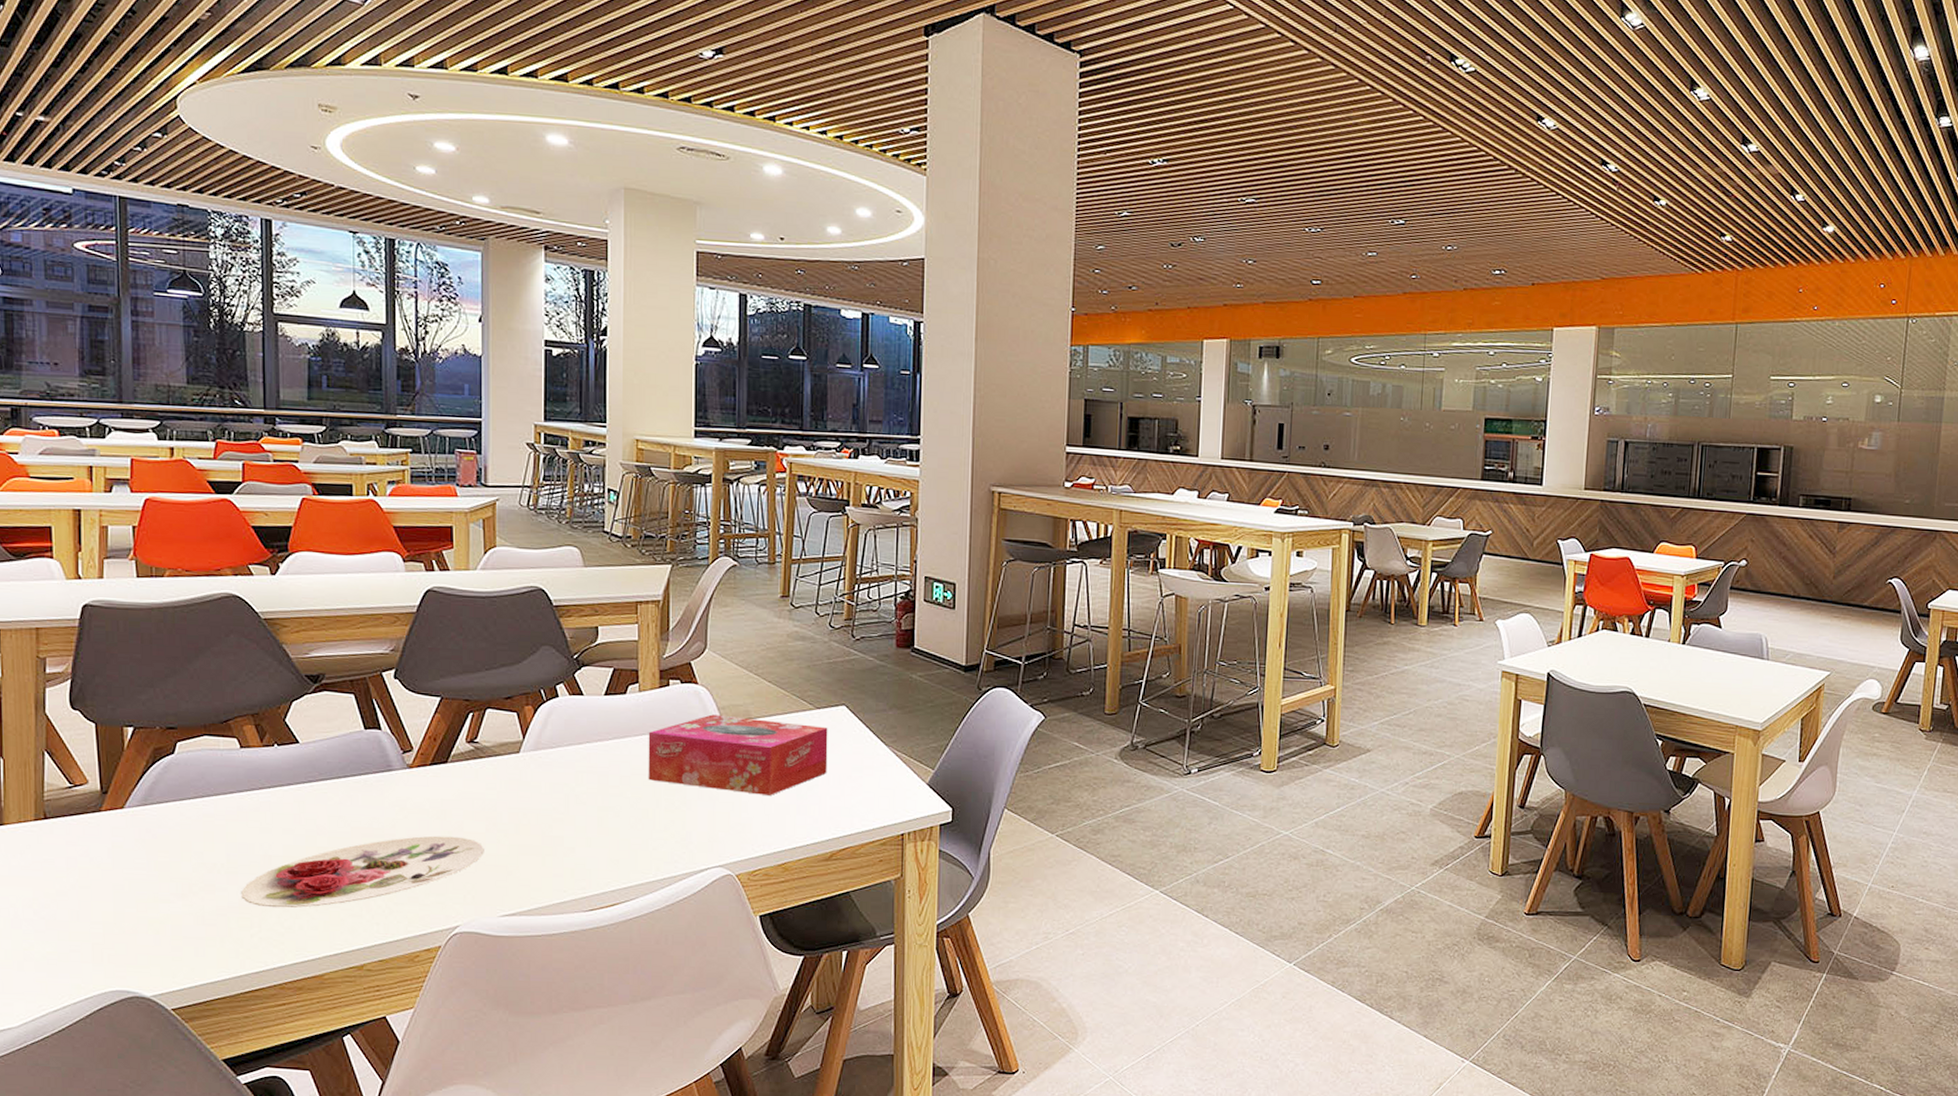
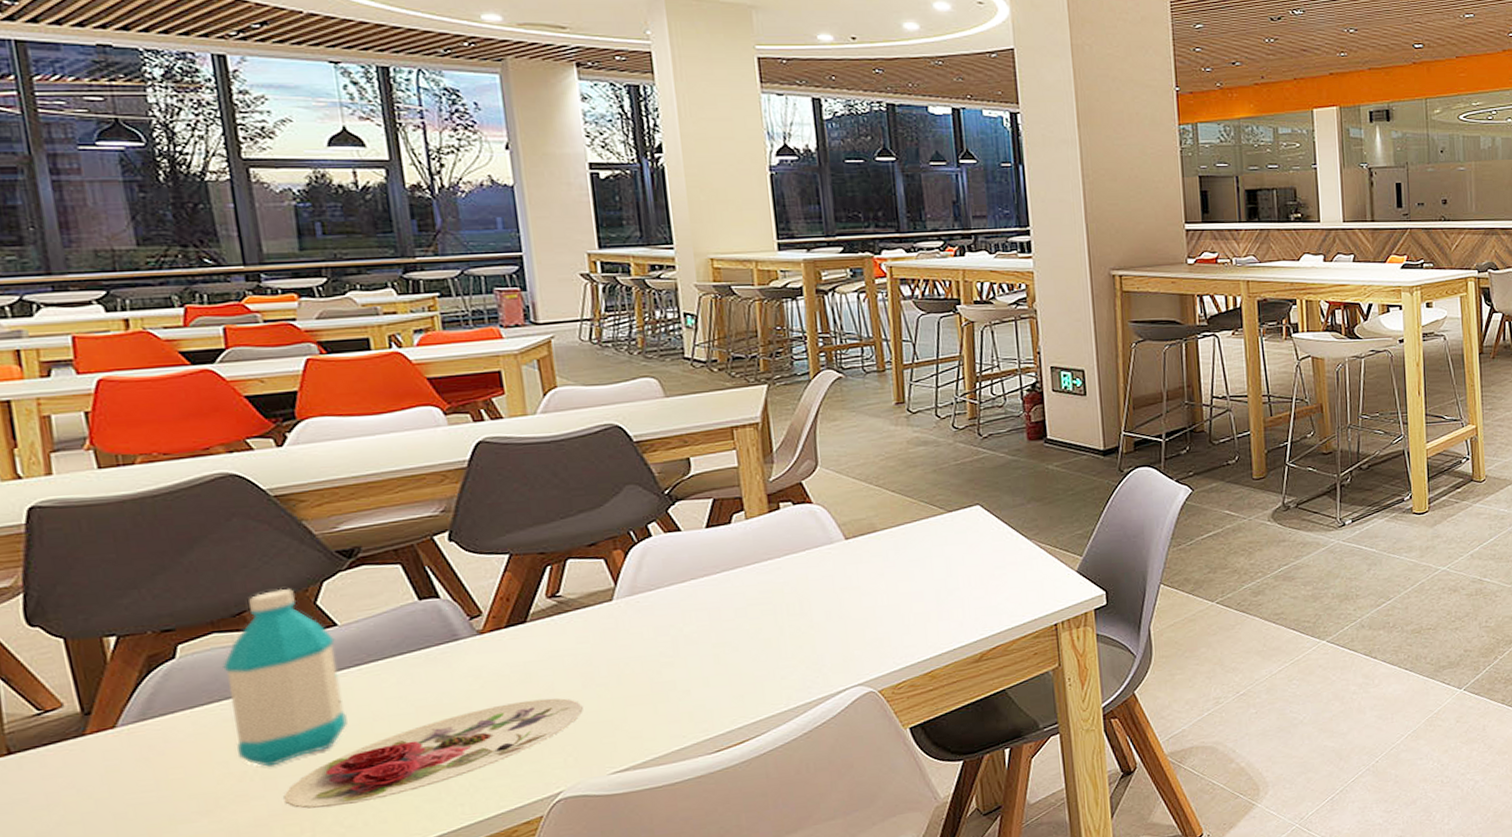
water bottle: none [208,703,297,863] -> present [222,588,347,767]
tissue box: present [648,714,828,795] -> none [761,529,968,609]

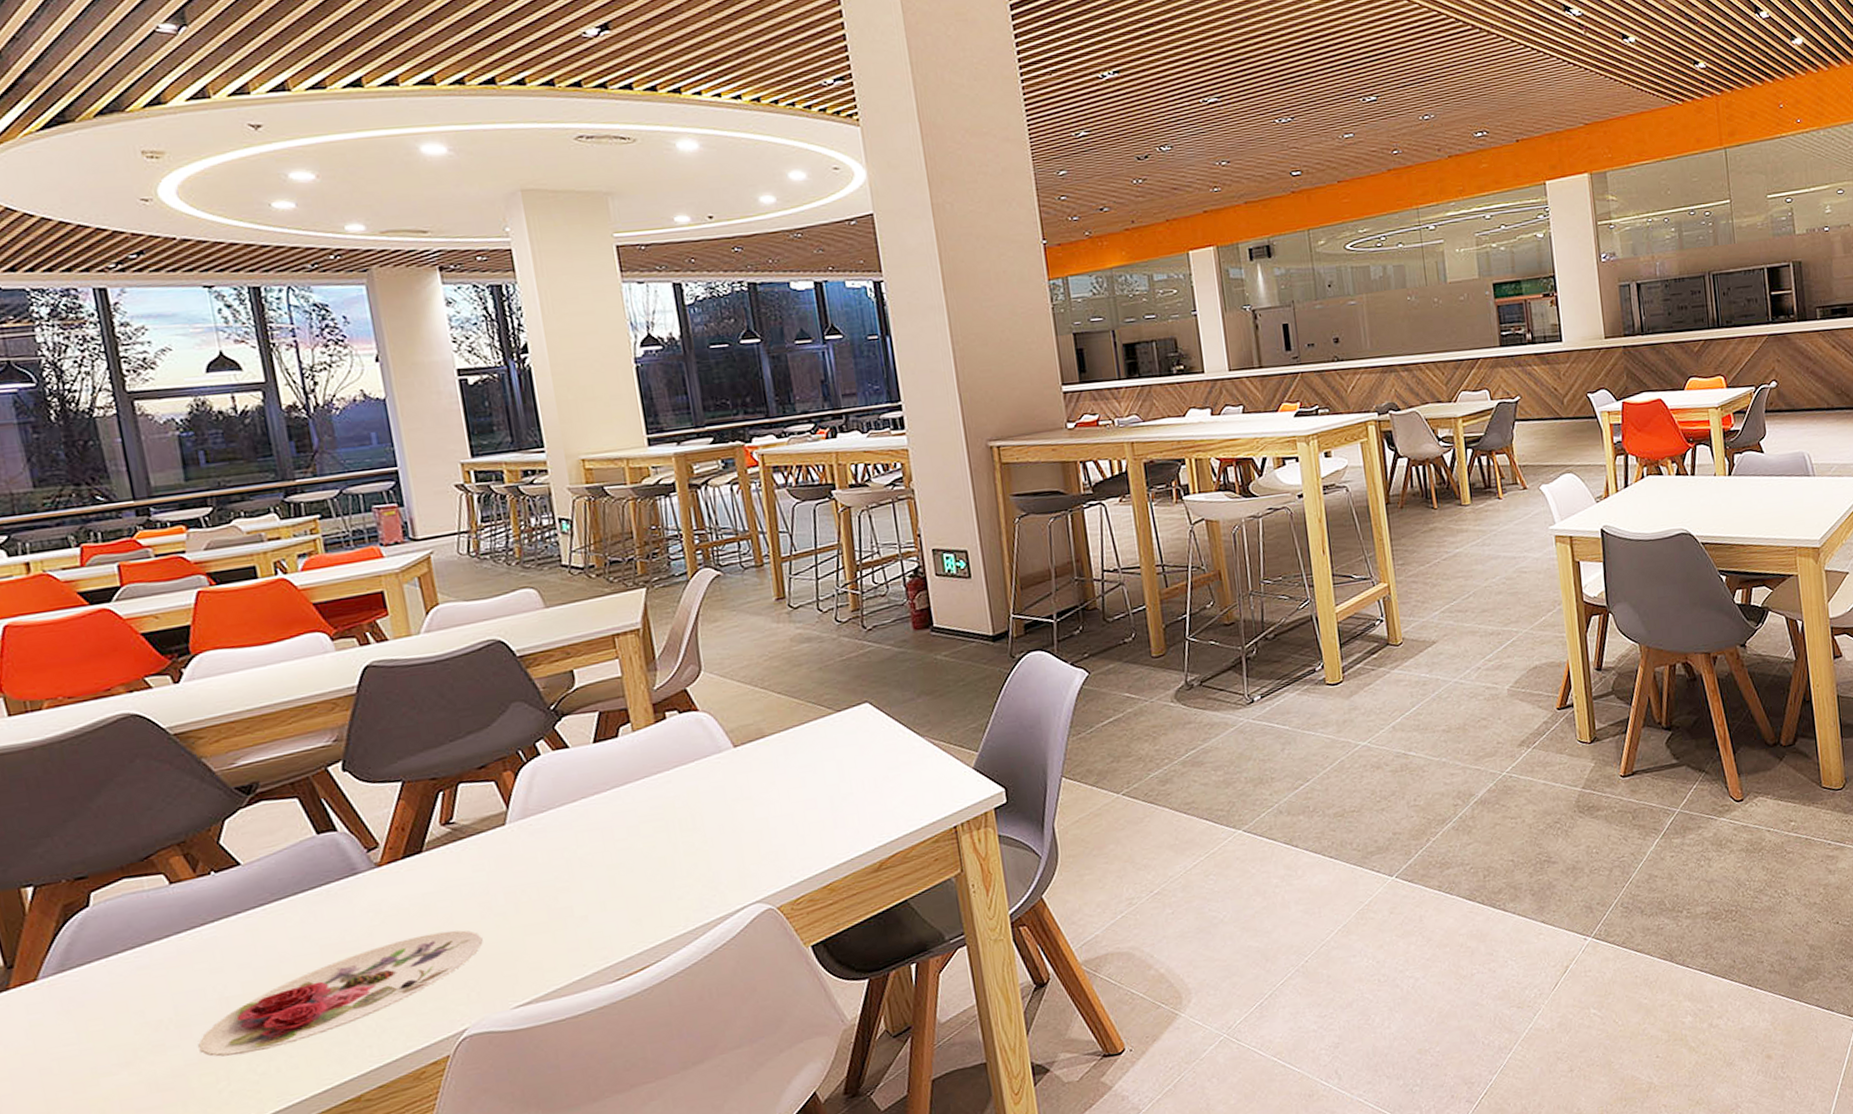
water bottle: present [222,588,347,767] -> none [134,829,255,1015]

